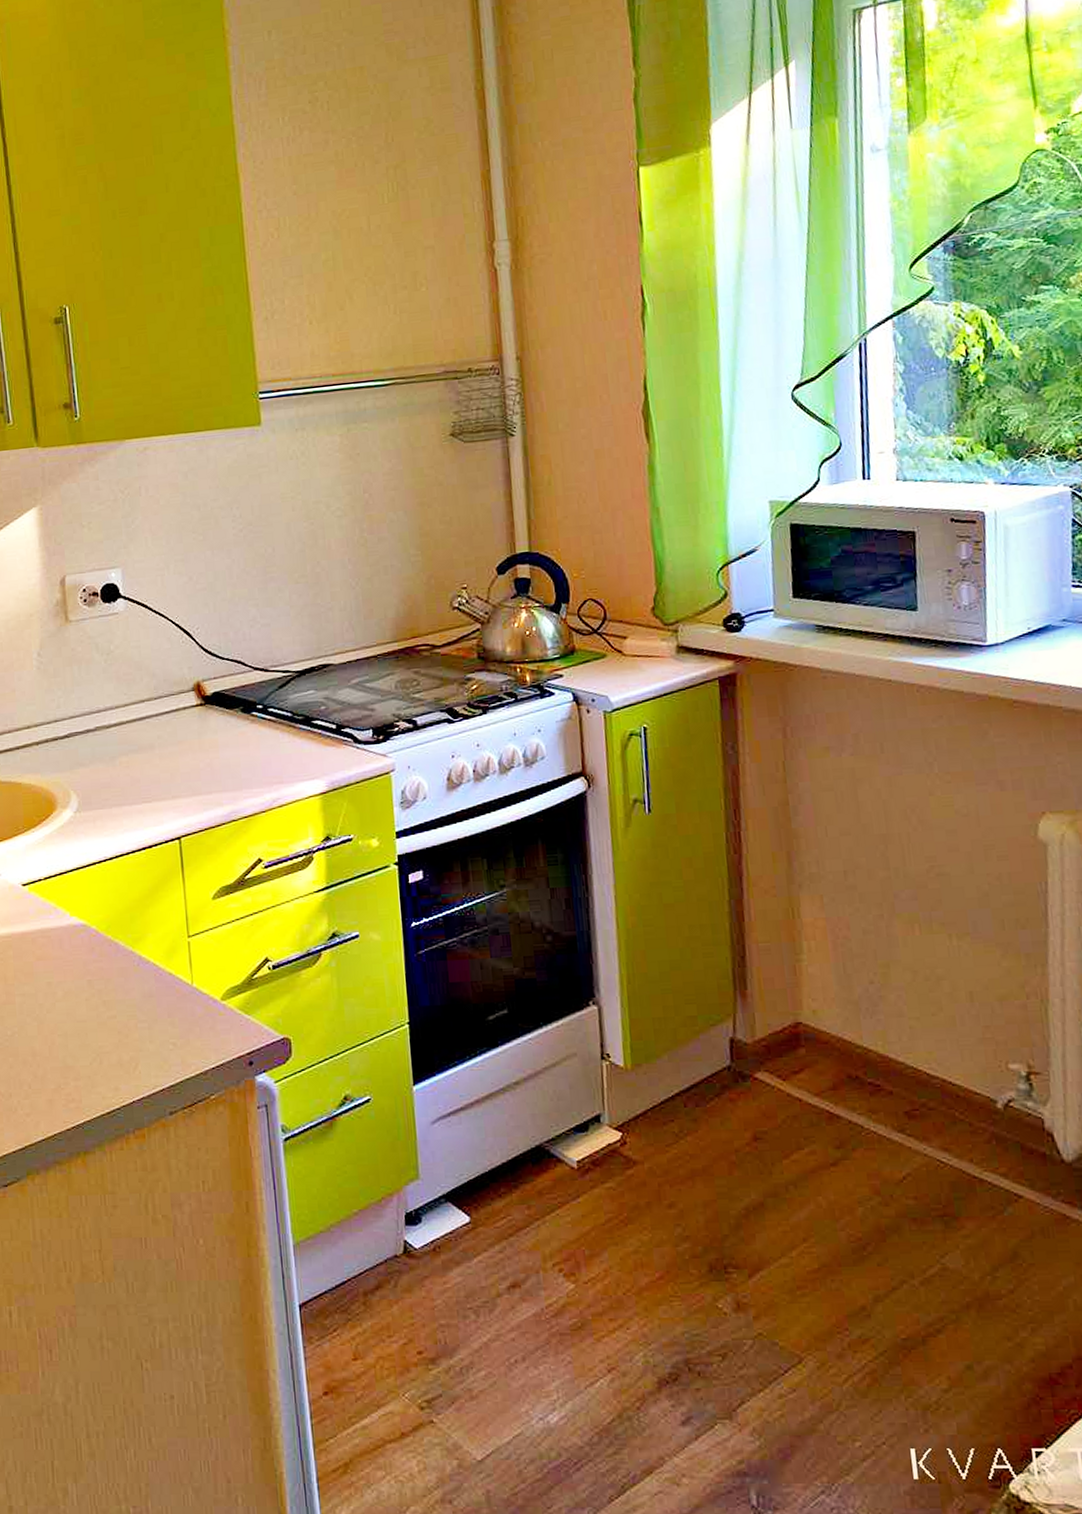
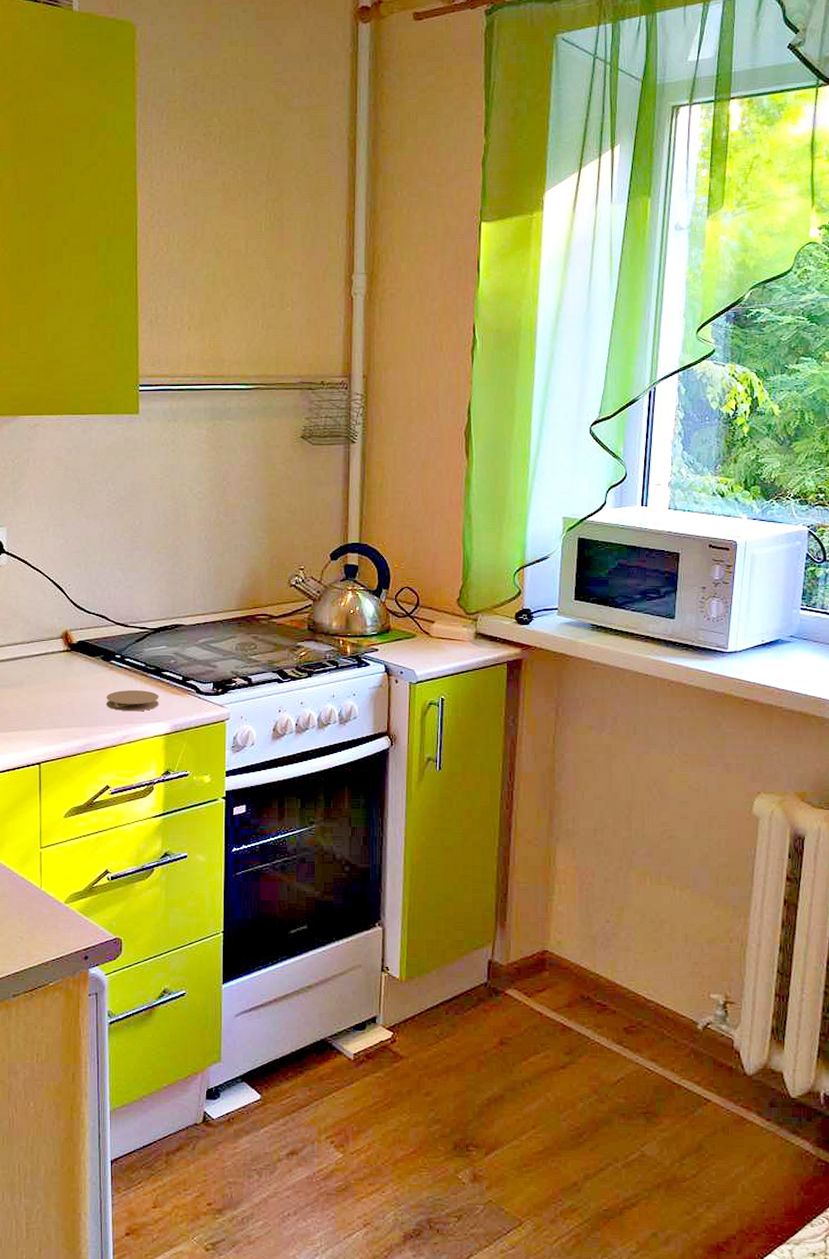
coaster: none [250,744,312,771] -> present [107,690,159,712]

